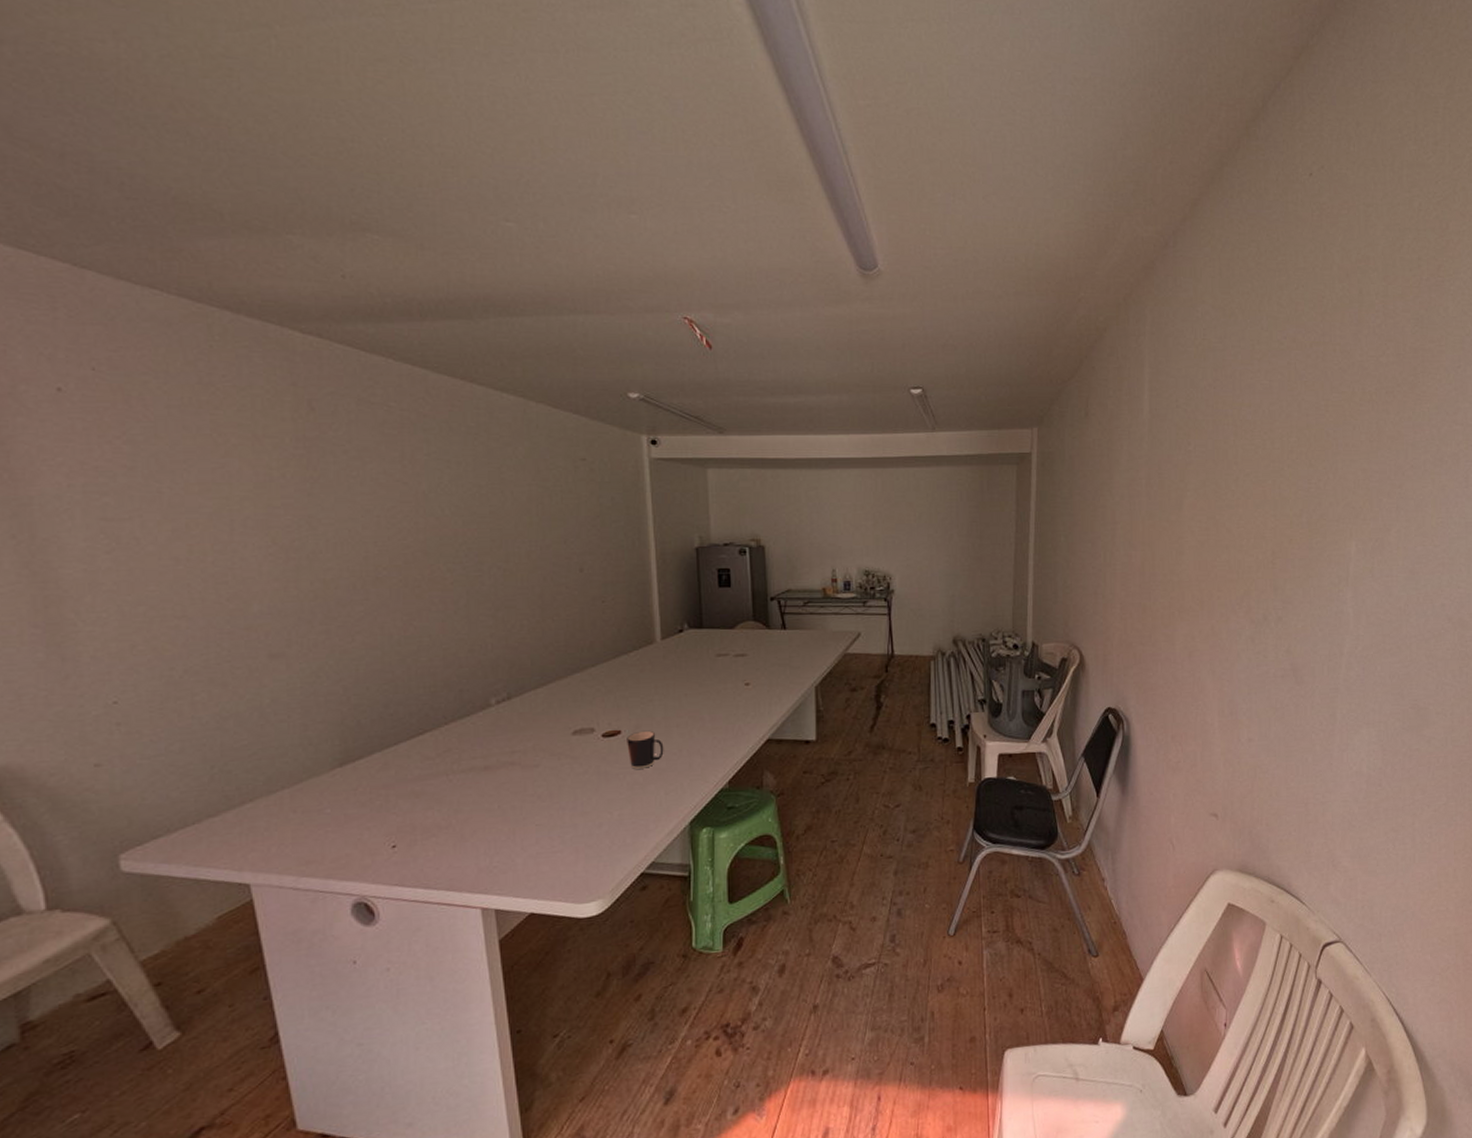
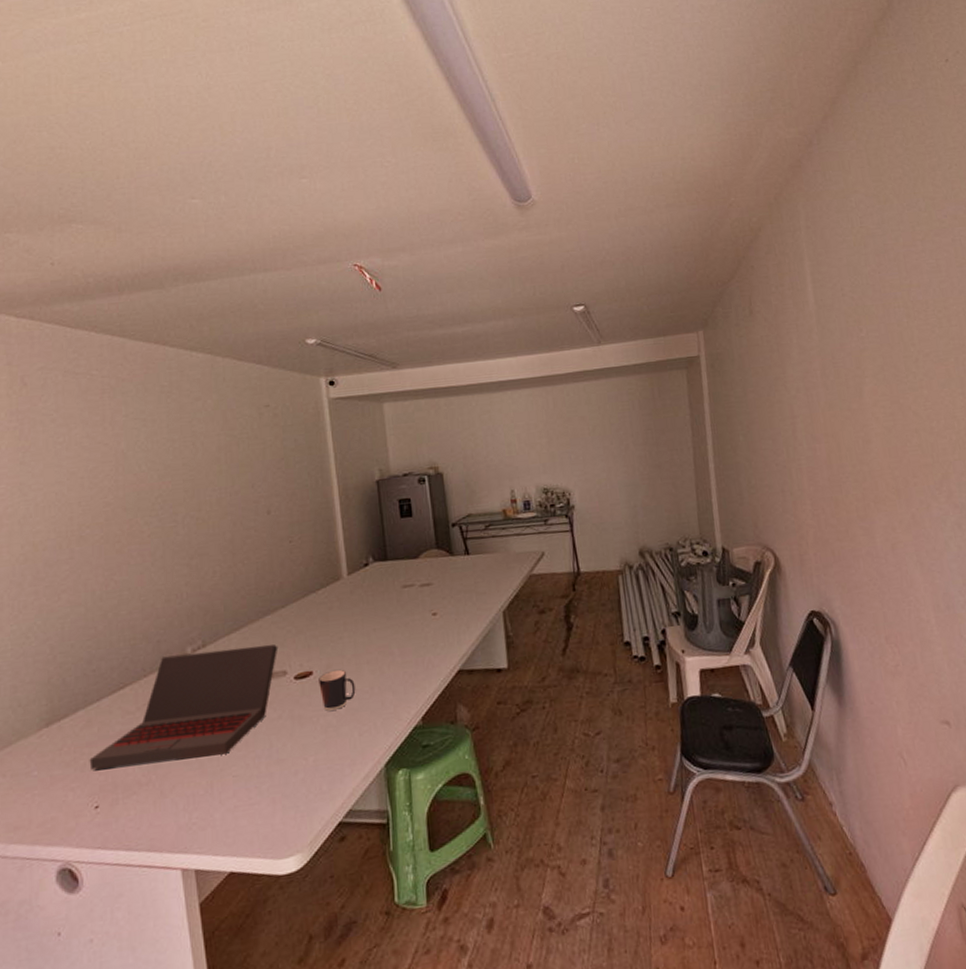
laptop: none [386,701,587,811] -> present [89,644,278,770]

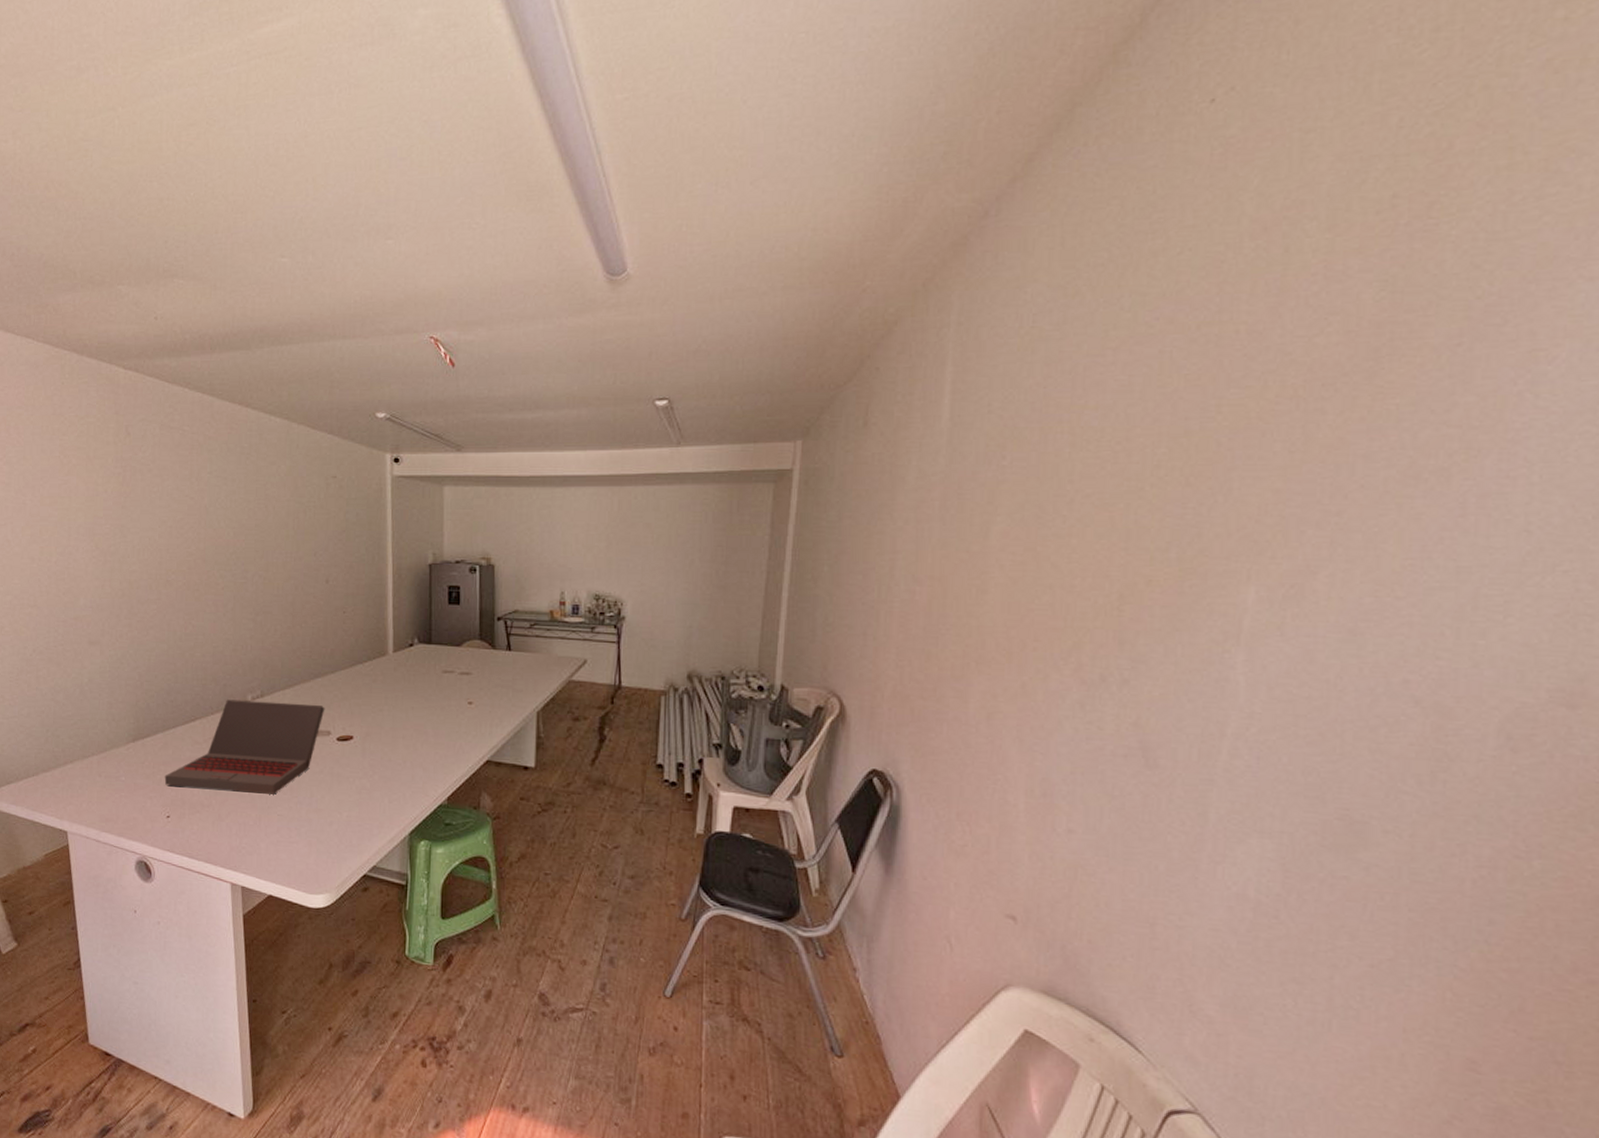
mug: present [318,669,356,711] -> none [357,738,390,775]

